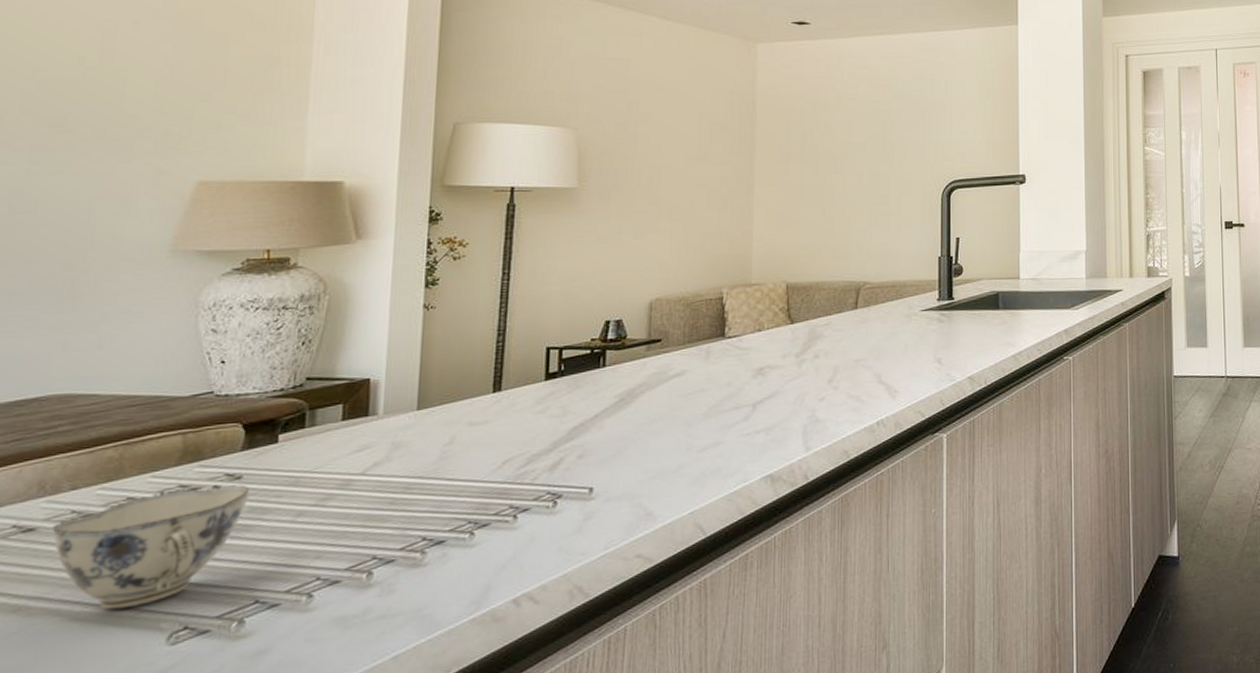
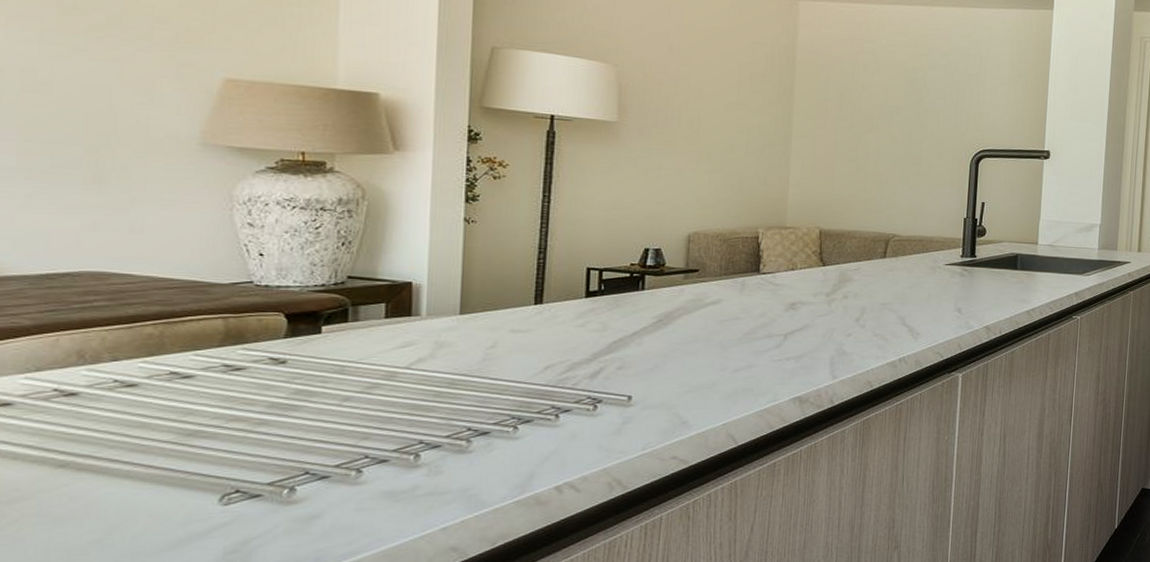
teacup: present [52,484,250,610] -> none [95,367,296,471]

